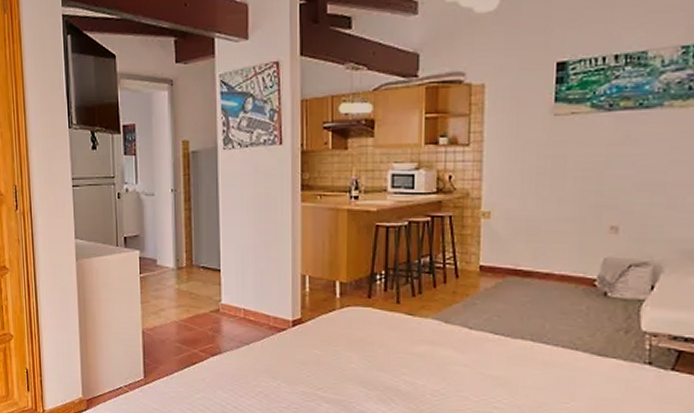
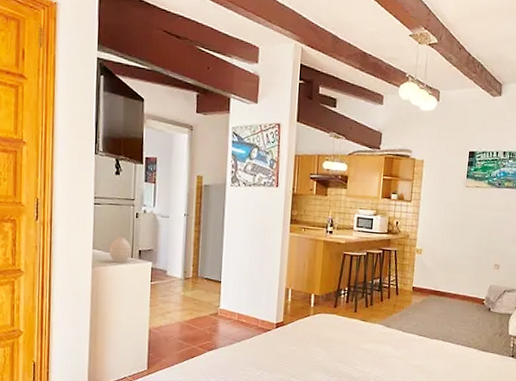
vase: none [92,222,117,254] -> present [109,236,132,263]

